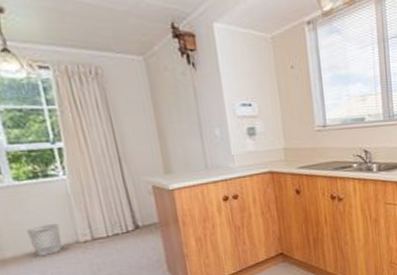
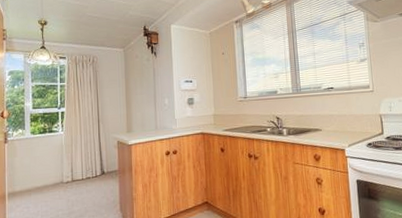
wastebasket: present [26,224,63,256] -> none [32,167,52,191]

